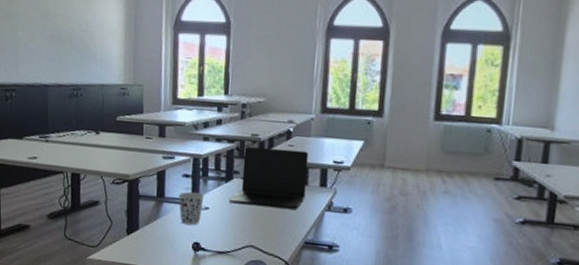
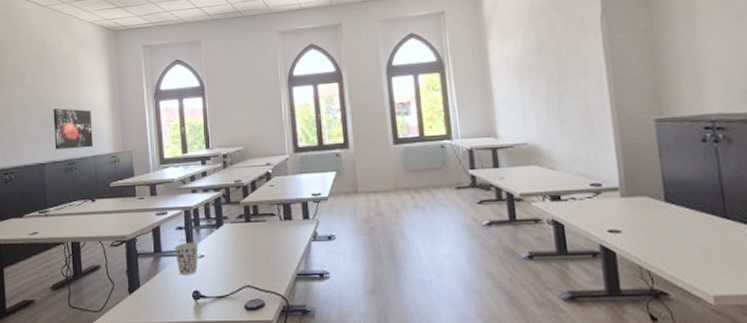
wall art: none [60,26,103,75] -> present [53,108,93,150]
laptop: present [229,147,309,210] -> none [222,189,291,248]

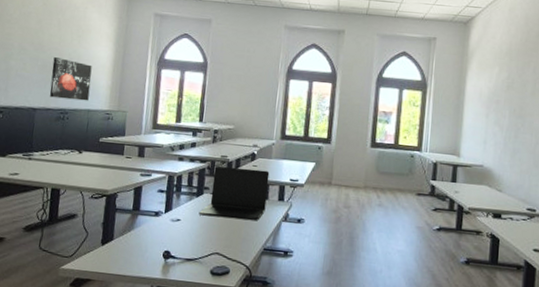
cup: present [174,242,198,276] -> none [152,205,177,236]
laptop: none [222,189,291,248] -> present [198,166,270,220]

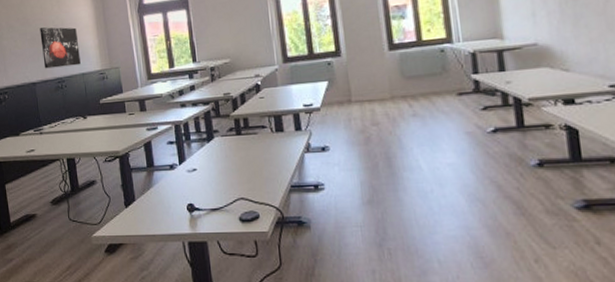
laptop: present [198,166,270,220] -> none [213,100,284,161]

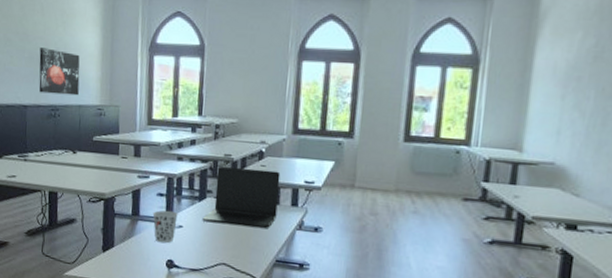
cup: none [166,156,191,189] -> present [152,210,178,244]
laptop: none [213,100,284,161] -> present [202,167,281,228]

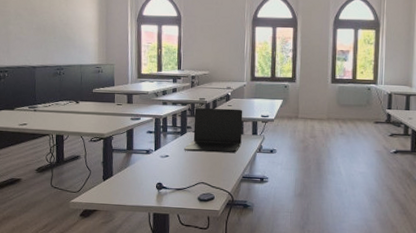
wall art: present [39,48,80,96] -> none [45,20,81,57]
cup: present [152,210,178,244] -> none [144,144,164,170]

